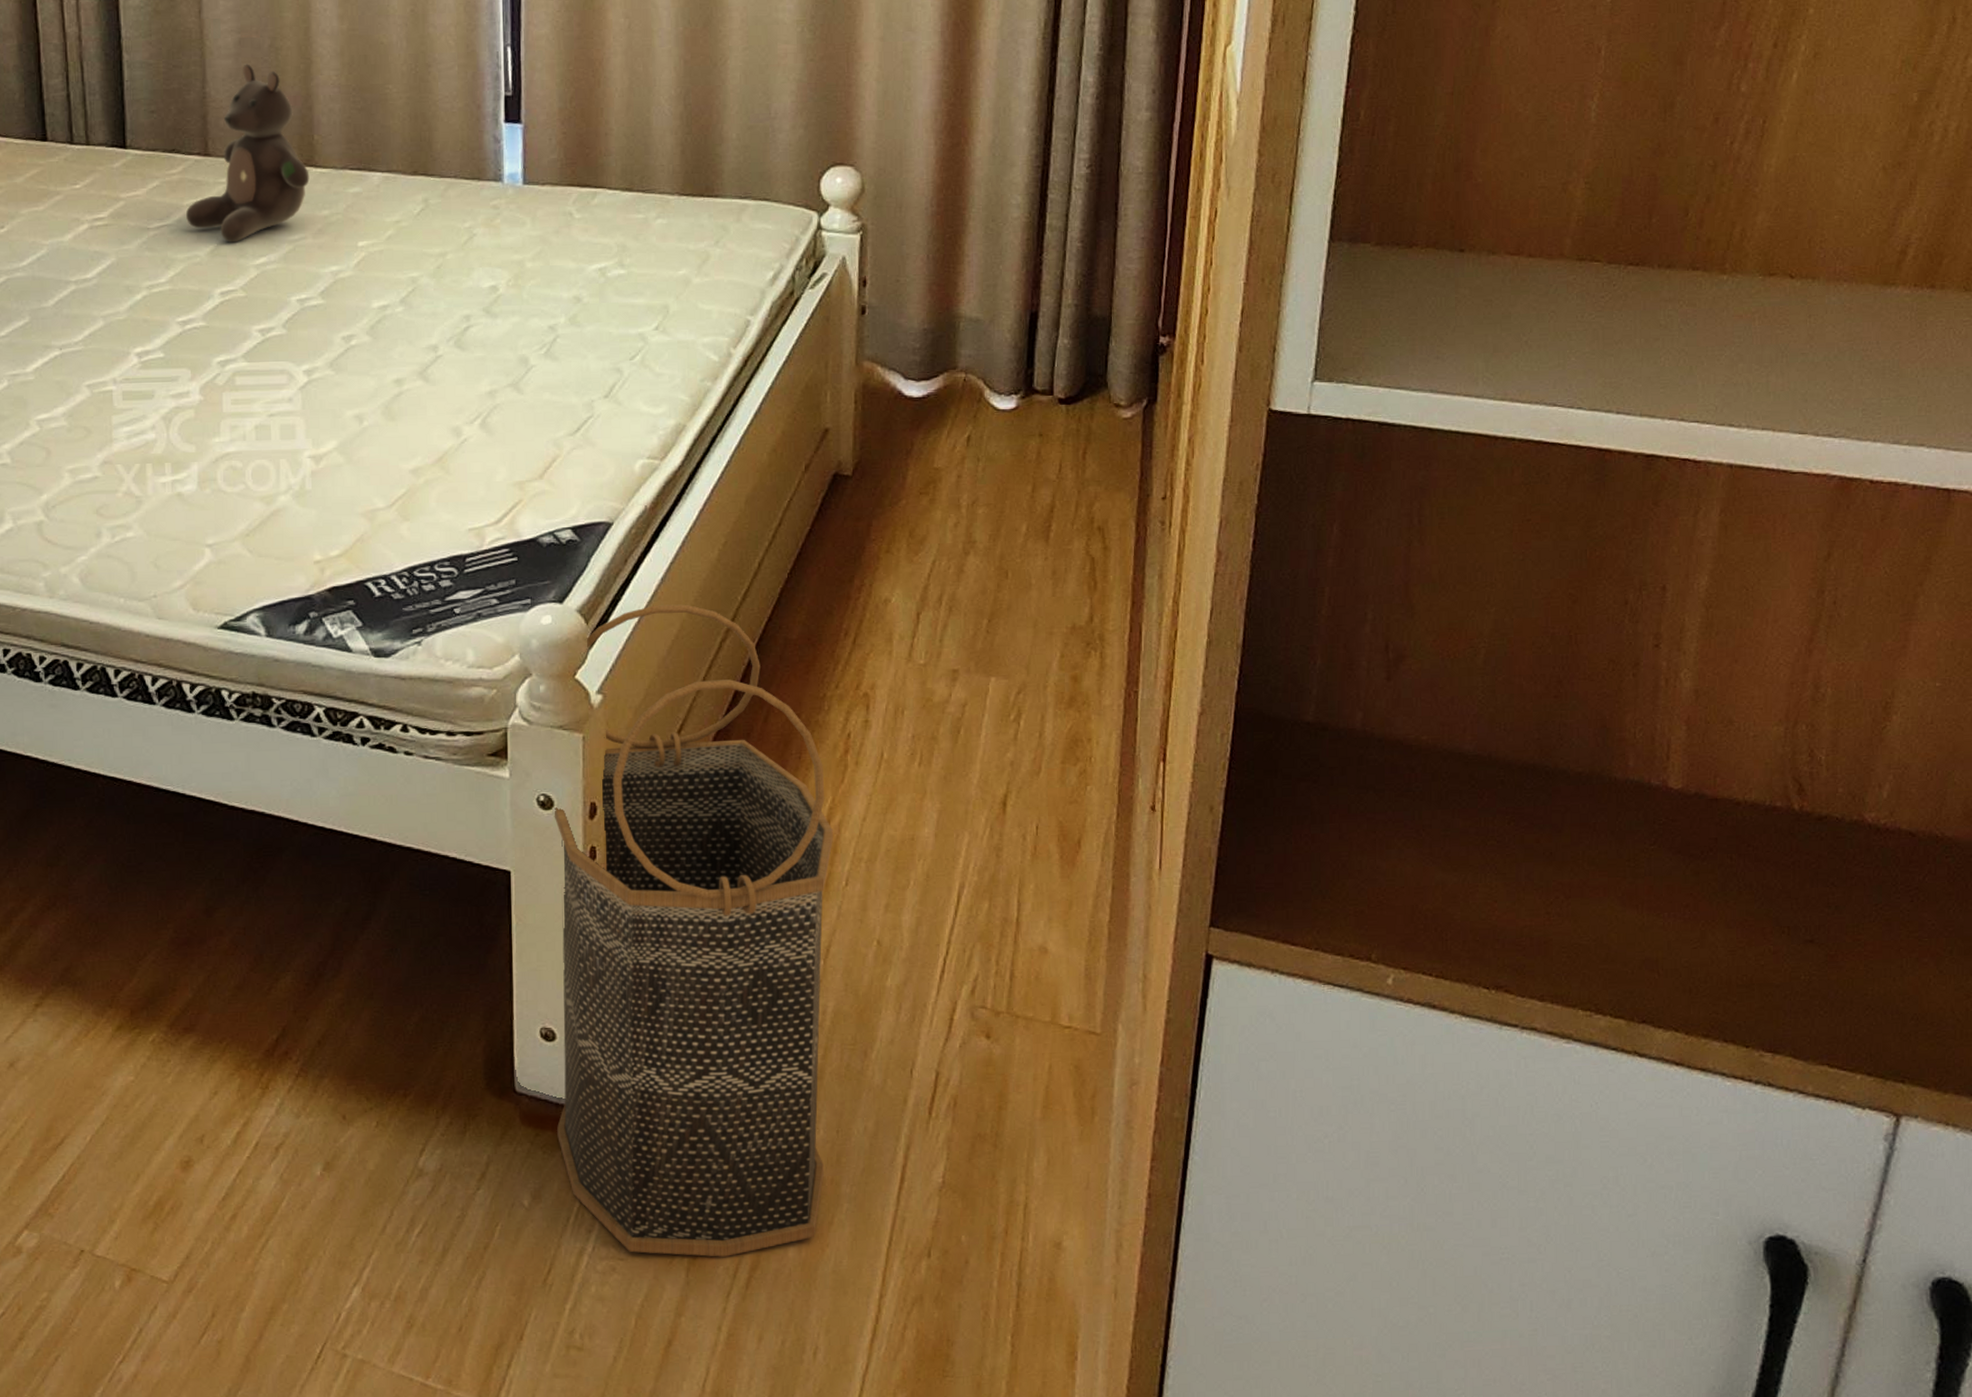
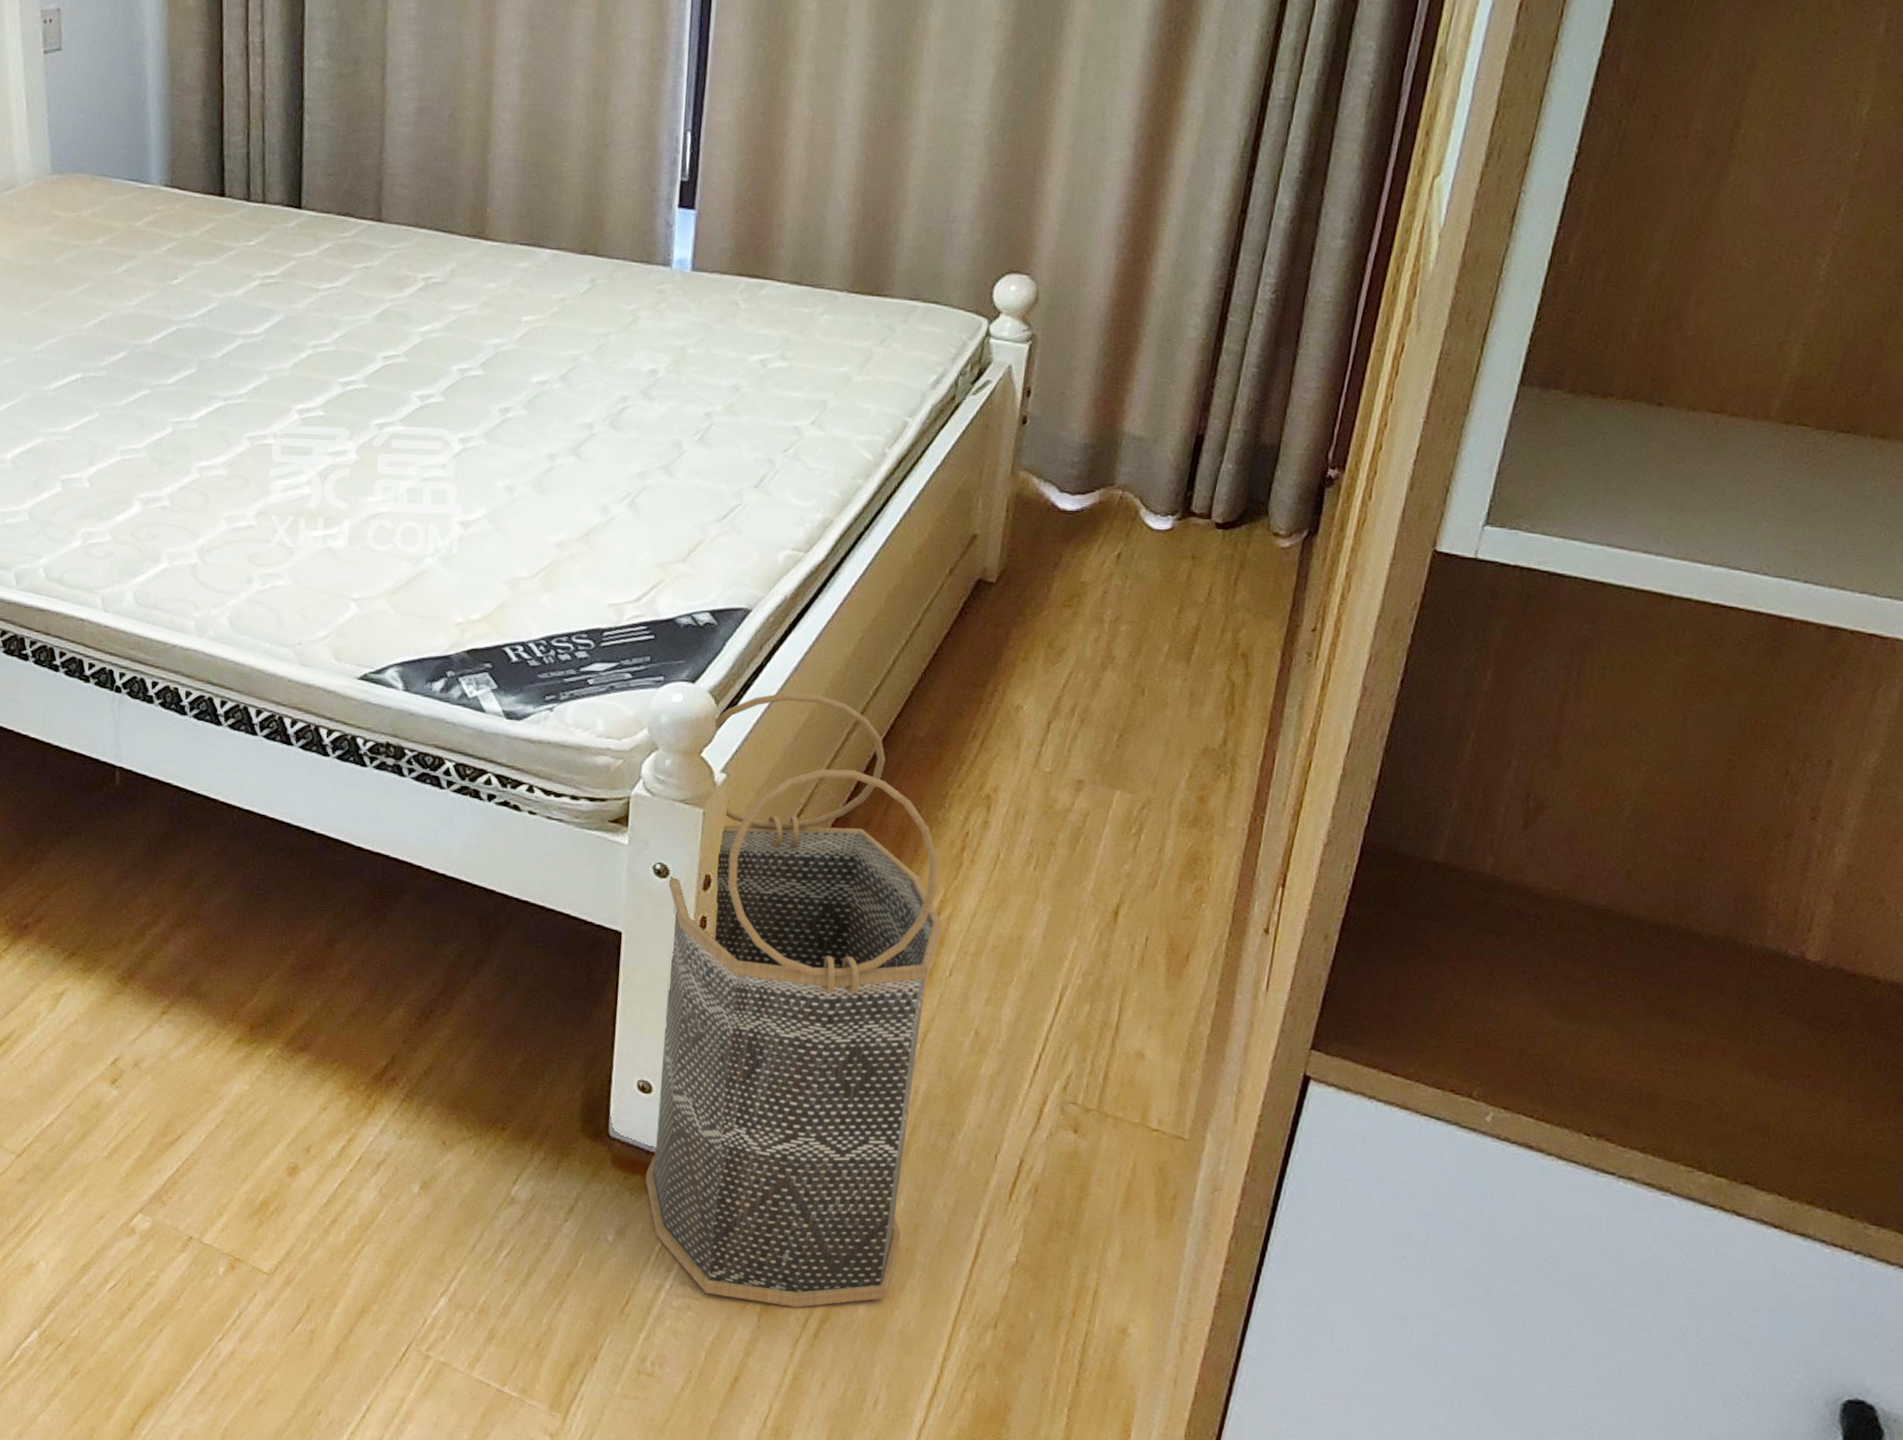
stuffed animal: present [185,64,310,243] -> none [354,132,480,309]

